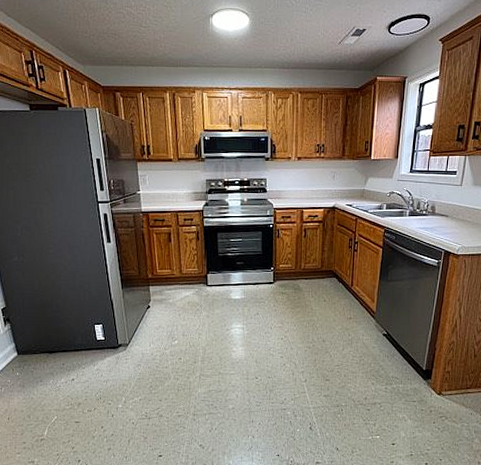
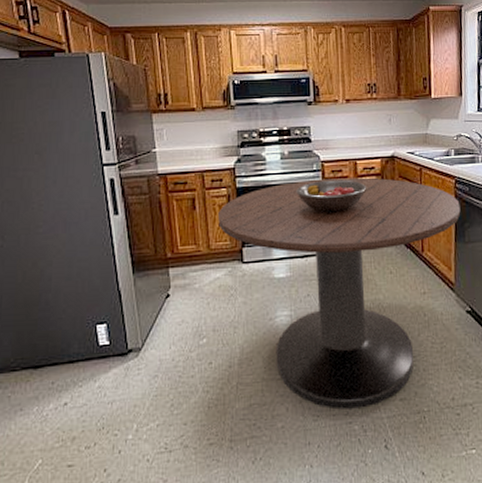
dining table: none [189,223,387,400] -> present [218,177,461,410]
fruit bowl: none [252,224,310,250] -> present [296,179,367,212]

